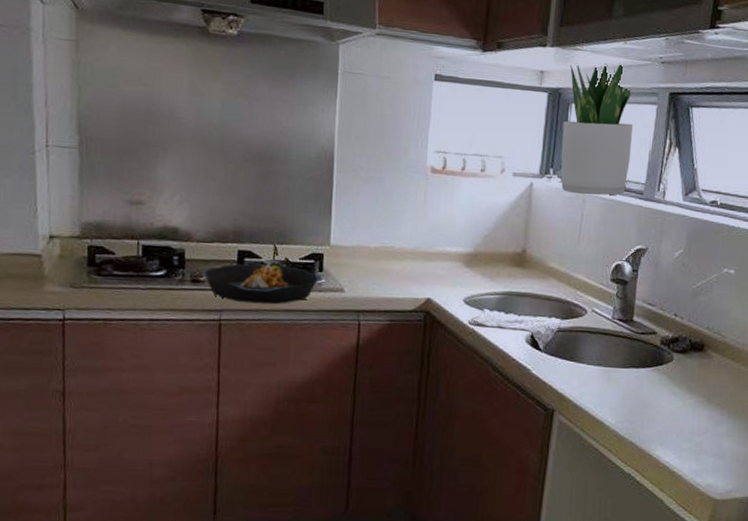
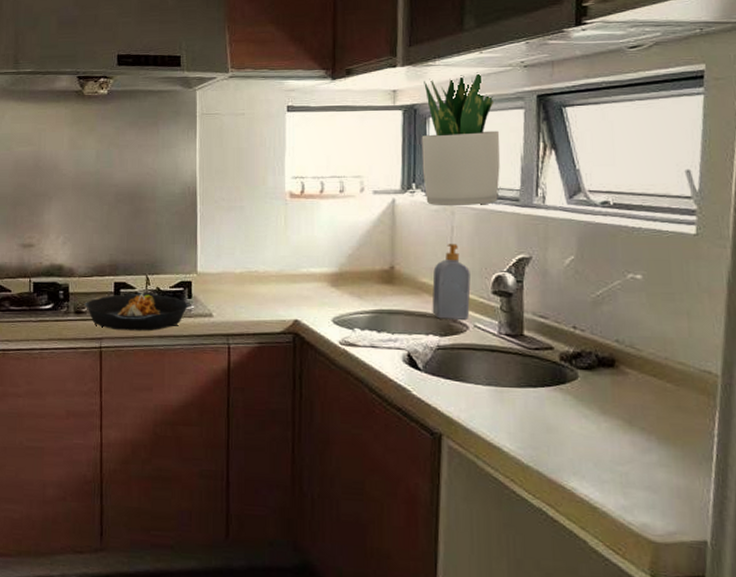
soap bottle: none [556,231,594,304] -> present [432,244,471,320]

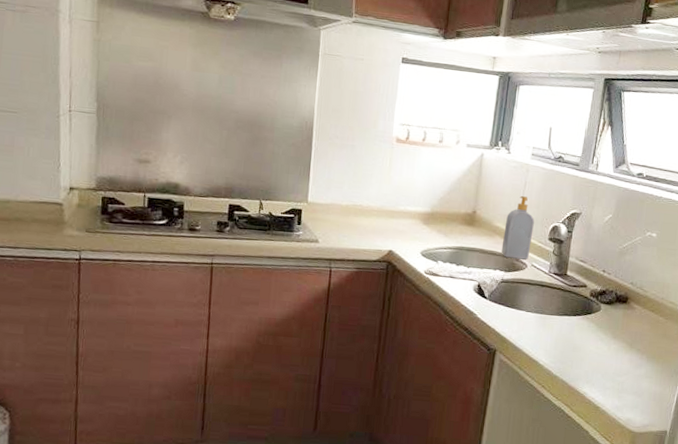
wok: present [83,292,190,332] -> none [197,215,299,252]
planter: present [421,72,500,206] -> none [508,51,573,166]

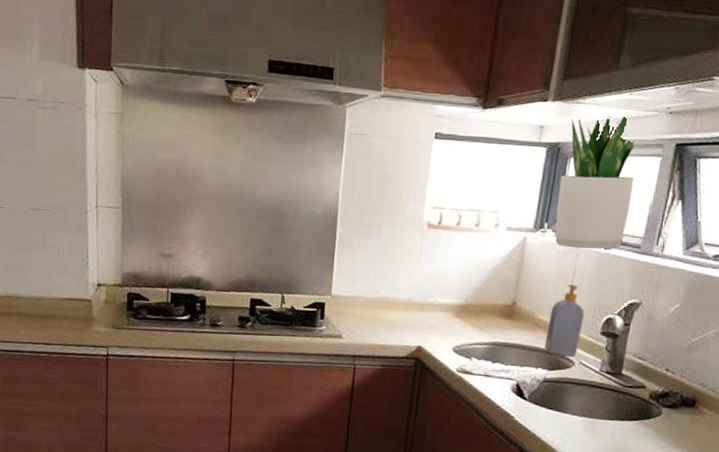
planter: none [508,51,573,166] -> present [555,114,637,250]

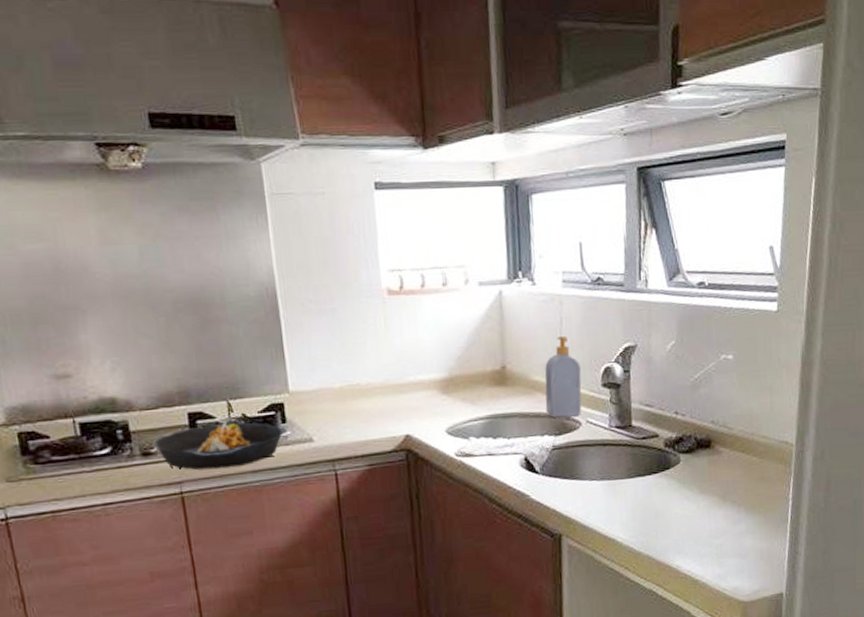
wok: none [219,309,322,348] -> present [151,421,285,471]
planter: present [555,114,637,250] -> none [524,141,605,296]

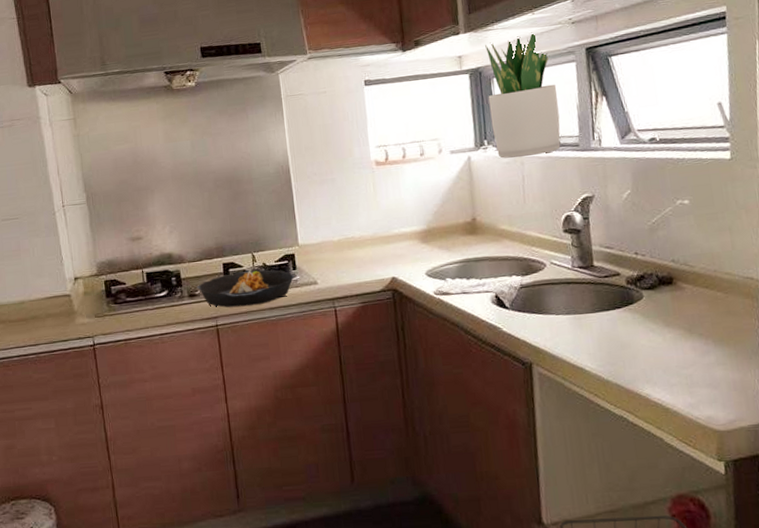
planter: none [524,141,605,296] -> present [485,32,561,159]
soap bottle: present [545,336,582,418] -> none [510,191,546,261]

